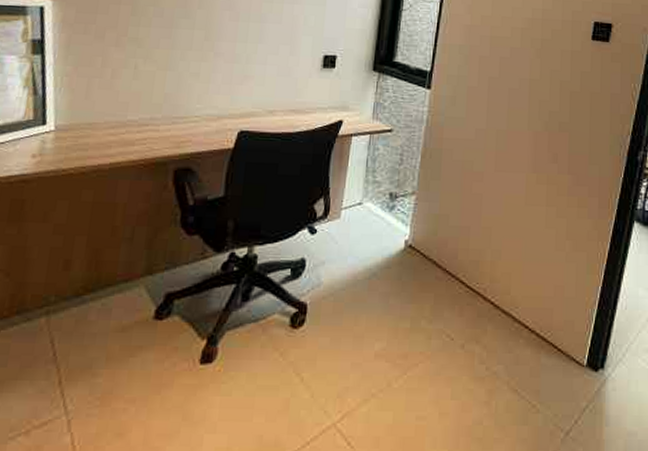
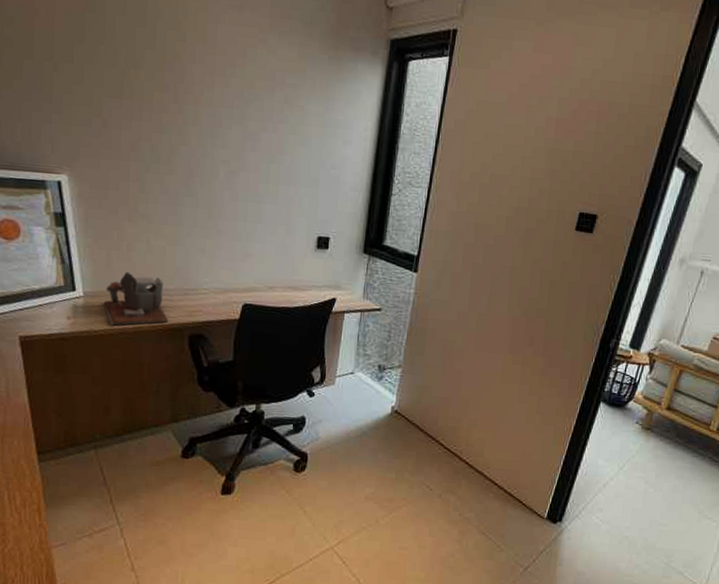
desk organizer: none [77,101,152,163] -> present [103,272,169,326]

